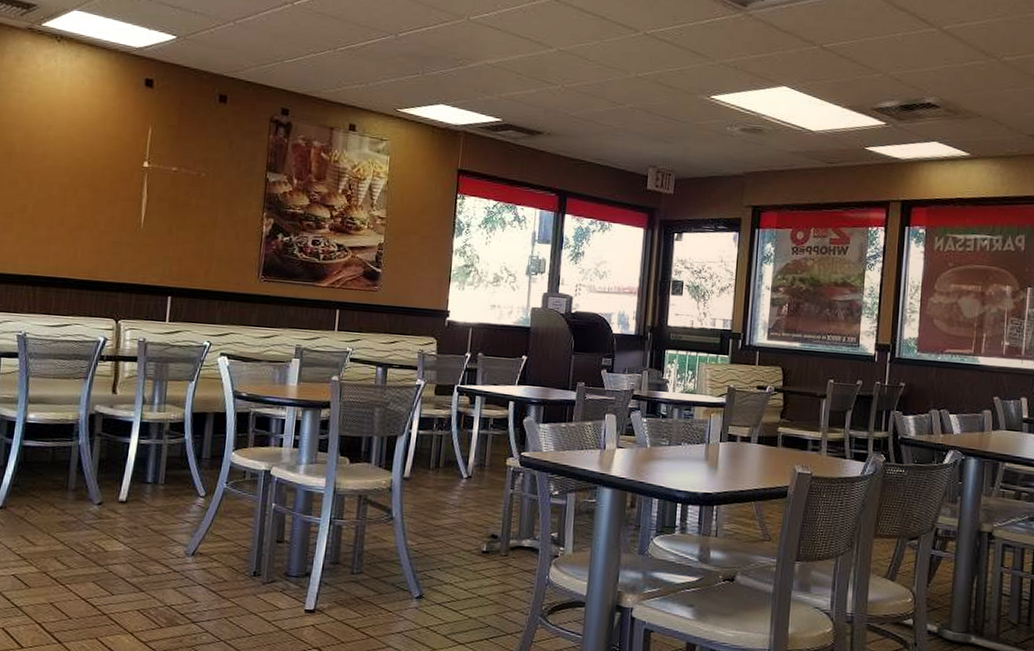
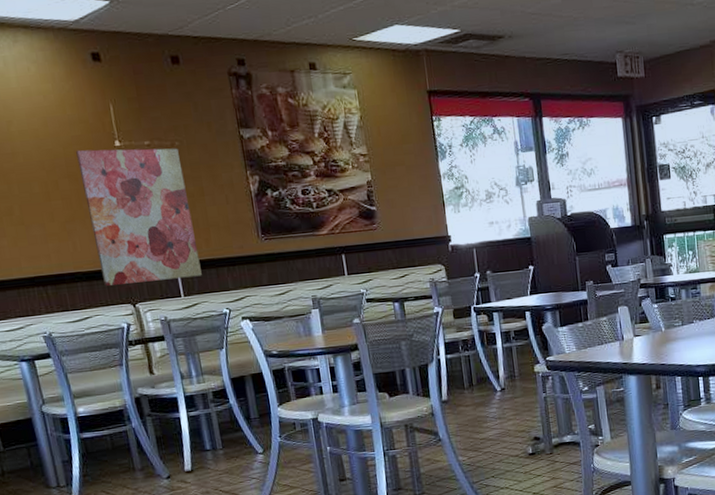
wall art: none [93,163,203,305] -> present [76,148,202,286]

